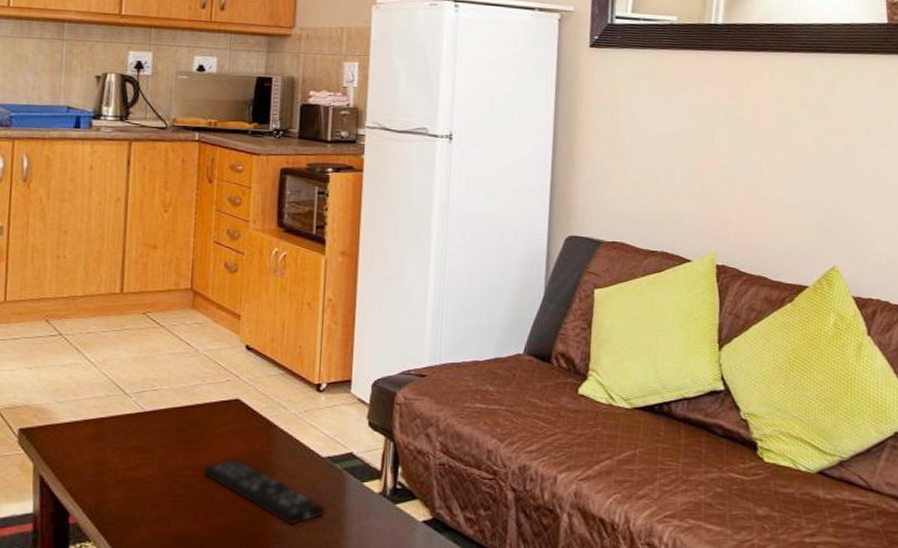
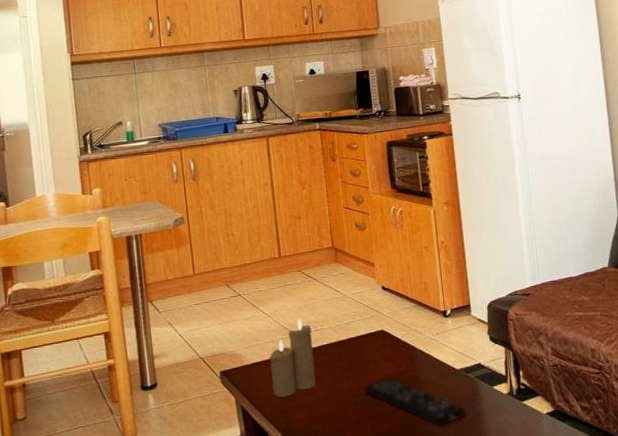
candle: none [84,373,148,470] -> present [269,318,317,398]

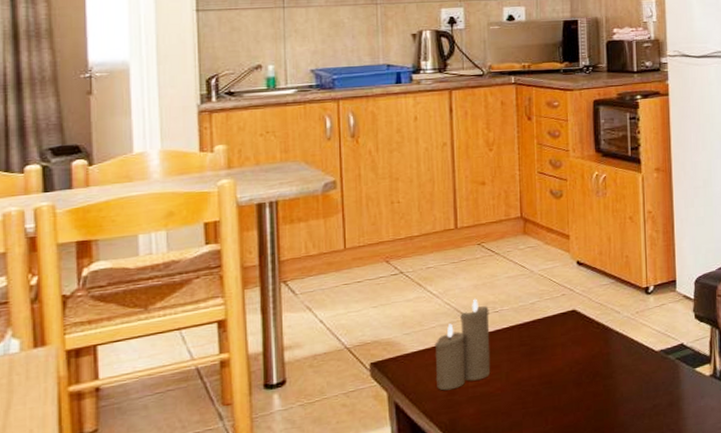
remote control: present [363,377,468,428] -> none [547,362,665,416]

